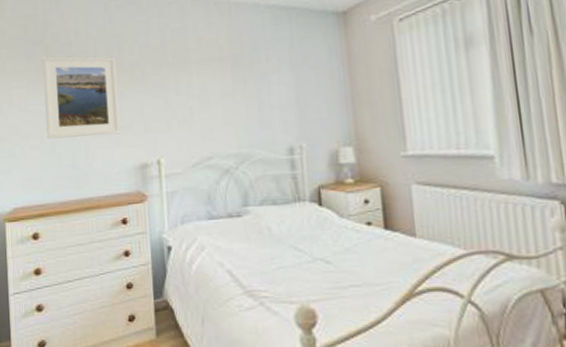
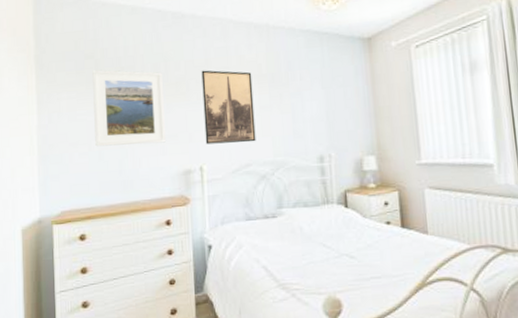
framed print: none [157,53,218,136] -> present [201,70,256,145]

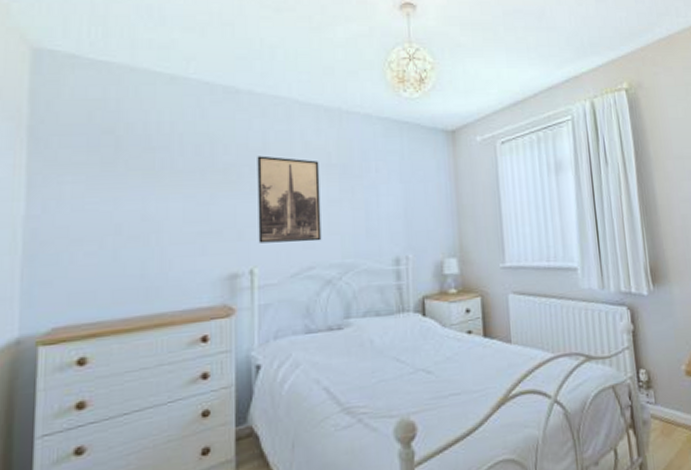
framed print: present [92,69,166,147] -> none [109,148,206,245]

